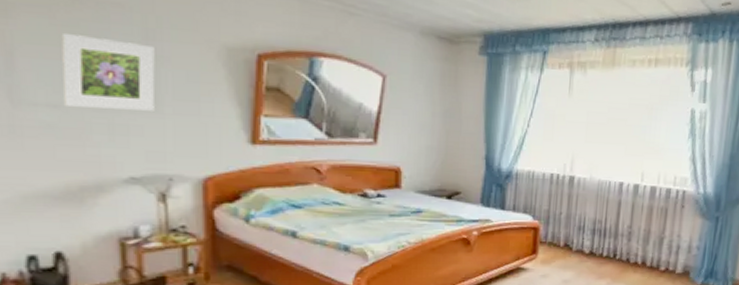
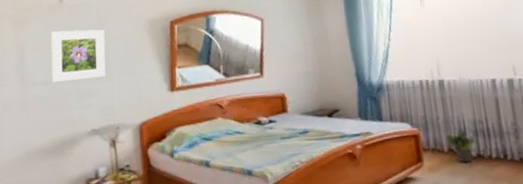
potted plant: none [564,227,592,259] -> present [445,130,475,163]

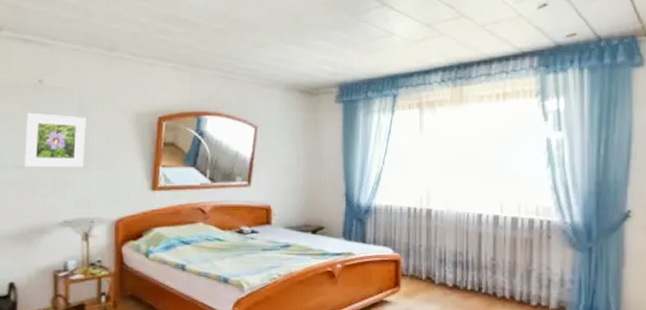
potted plant: present [445,130,475,163] -> none [425,259,454,292]

